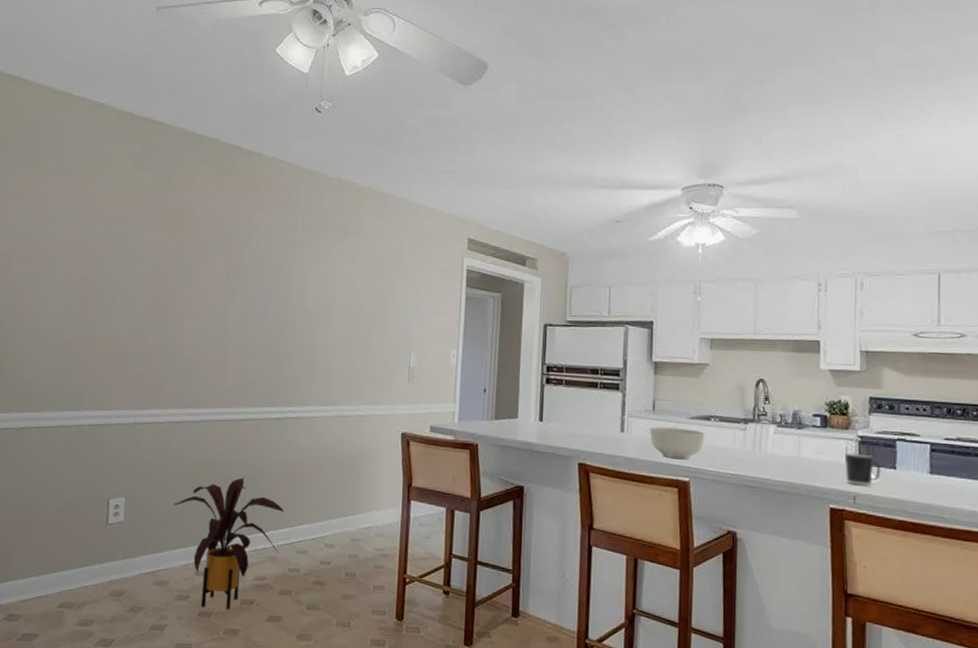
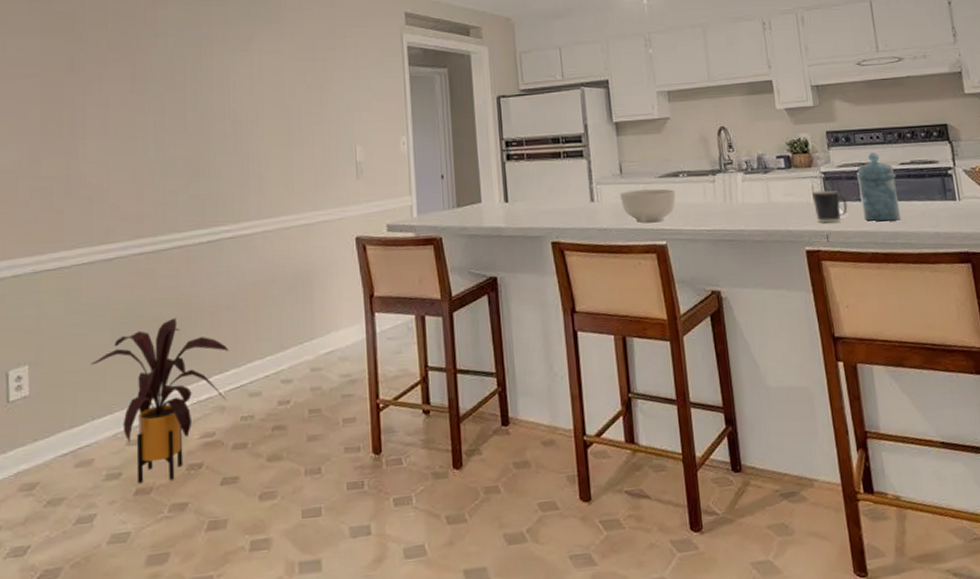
canister: none [895,424,939,493] -> present [856,152,901,222]

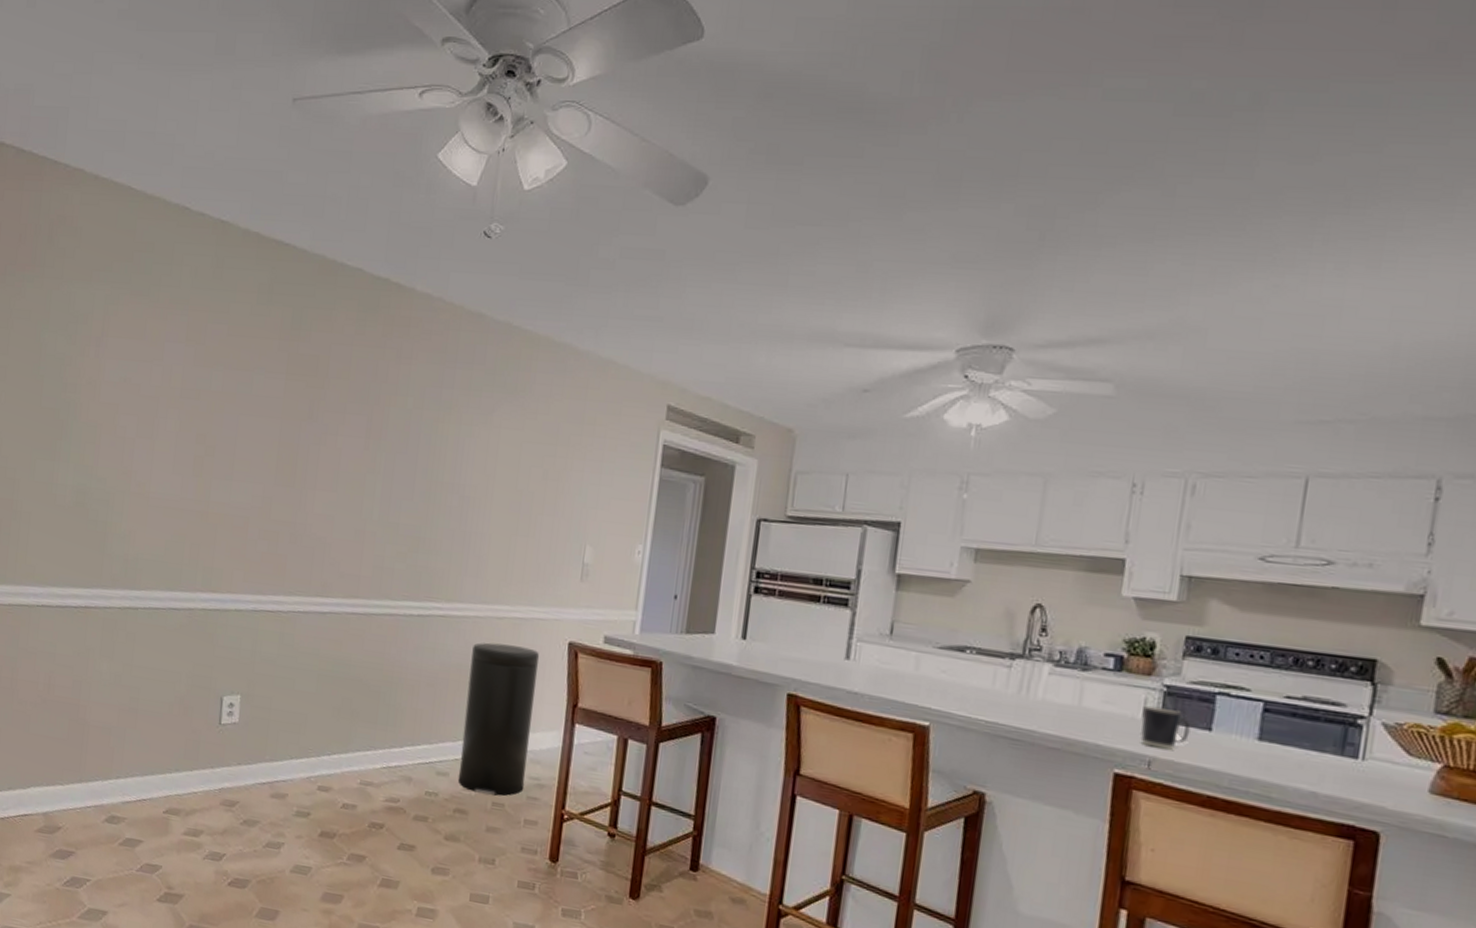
house plant: present [91,317,228,483] -> none [295,682,423,832]
pedal bin: none [266,250,337,404] -> present [458,642,540,796]
bowl: present [620,188,676,223] -> none [883,655,956,699]
canister: present [856,152,901,222] -> none [1209,674,1276,766]

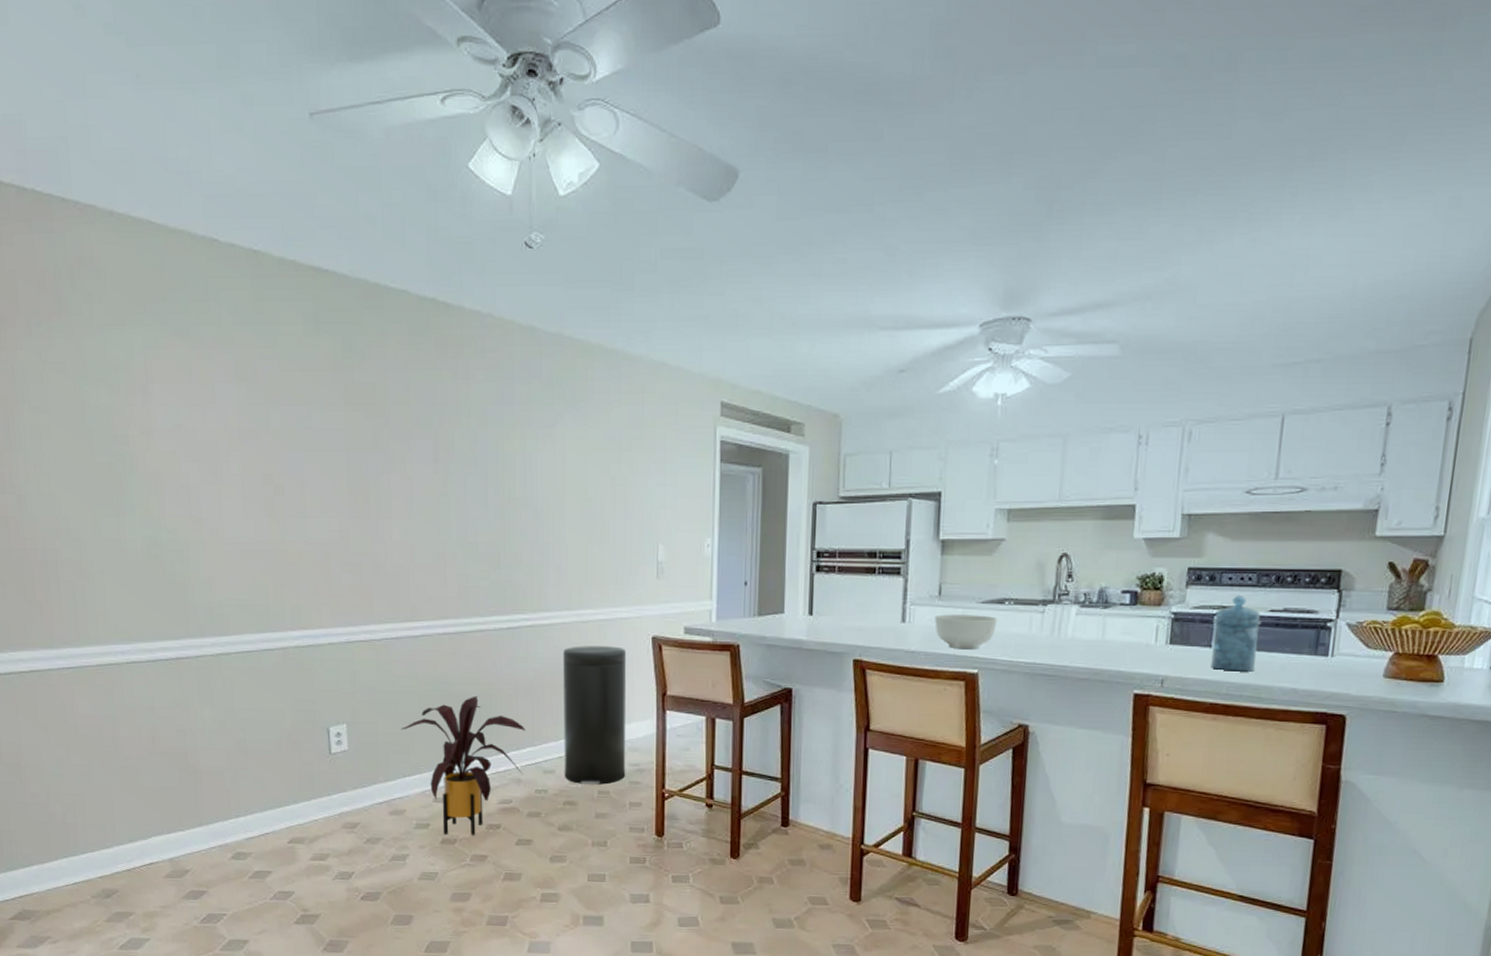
house plant: none [295,682,423,832] -> present [401,696,525,835]
bowl: none [883,655,956,699] -> present [935,614,997,650]
mug: present [1139,705,1191,750] -> none [1153,632,1195,668]
canister: none [1209,674,1276,766] -> present [1210,595,1262,672]

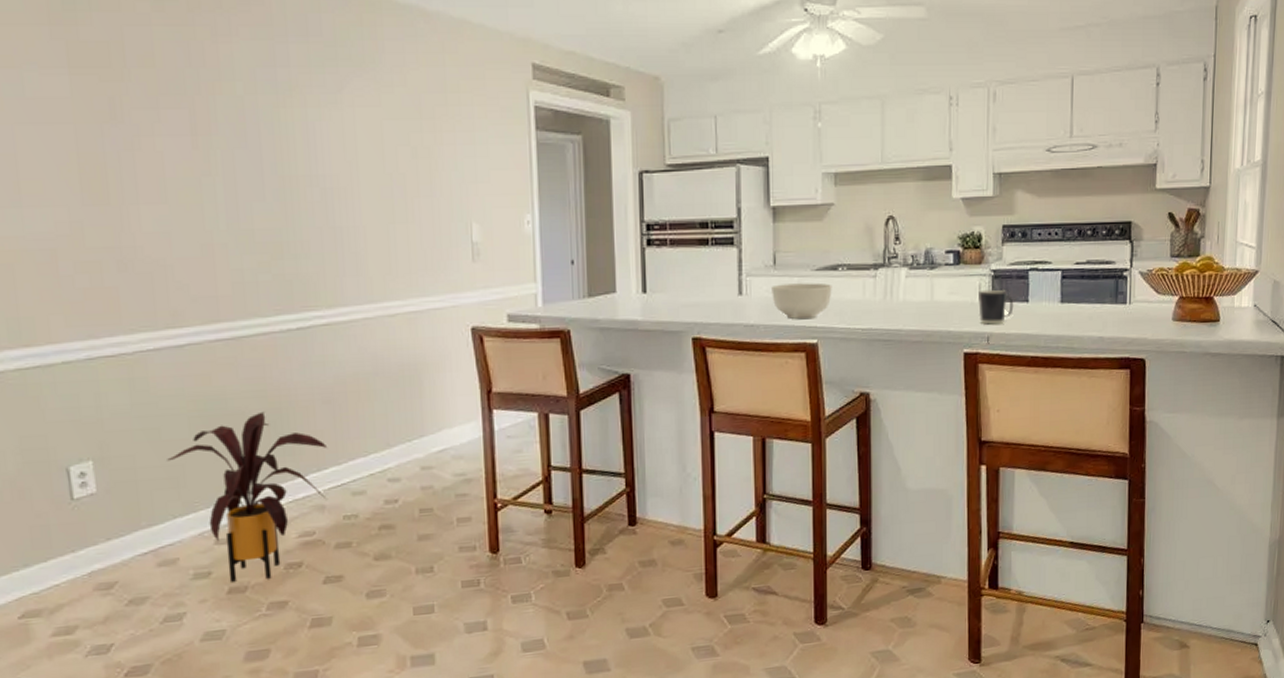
pedal bin: present [563,646,627,785] -> none [367,341,451,504]
mug: none [1153,632,1195,668] -> present [977,289,1014,325]
canister: present [1210,595,1262,672] -> none [1027,250,1070,324]

